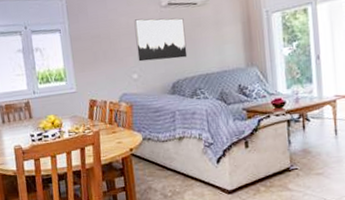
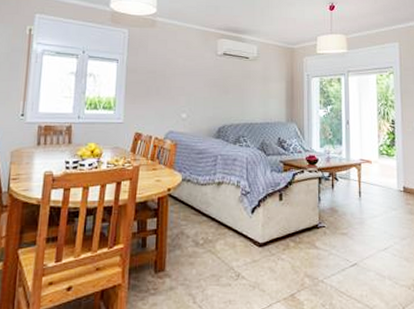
wall art: present [134,18,188,62] -> none [189,62,236,105]

